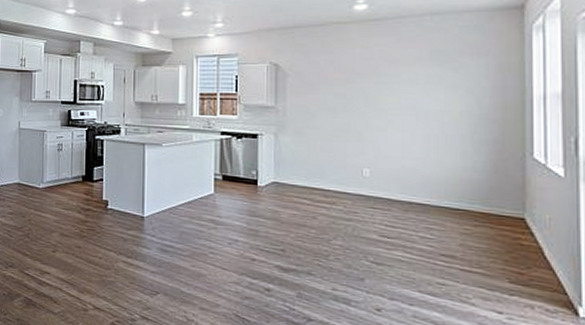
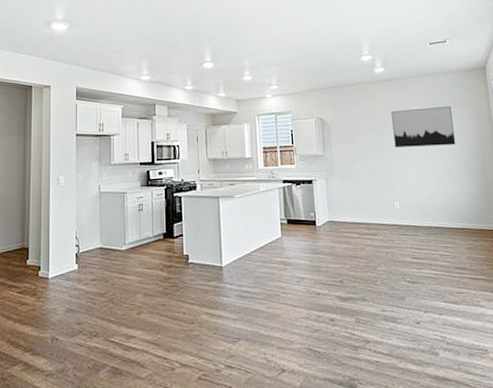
wall art: none [372,55,463,106] -> present [391,106,456,147]

